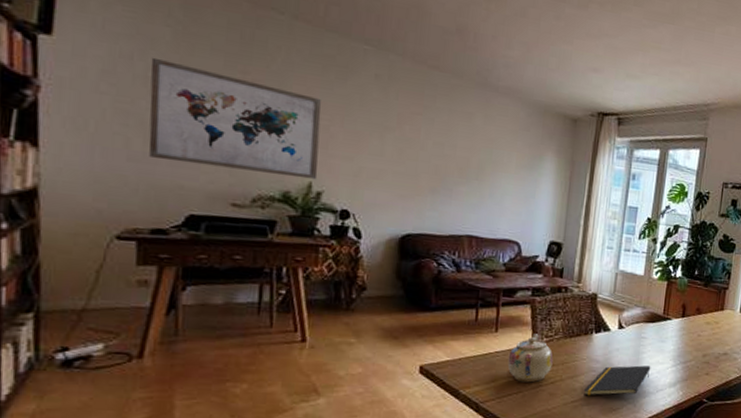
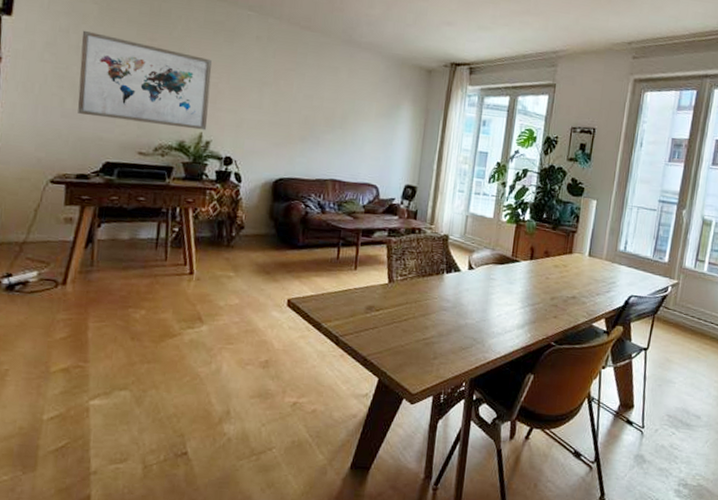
teapot: present [507,334,553,383] -> none [365,272,407,319]
notepad: present [583,365,651,396] -> none [434,306,500,335]

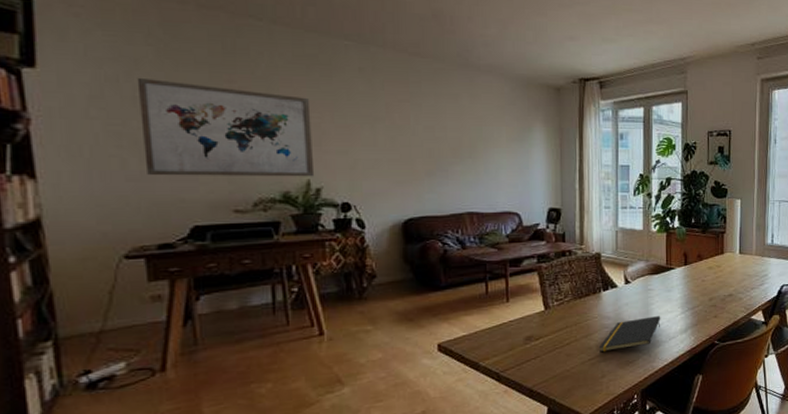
notepad: none [434,306,500,335] -> present [598,316,661,353]

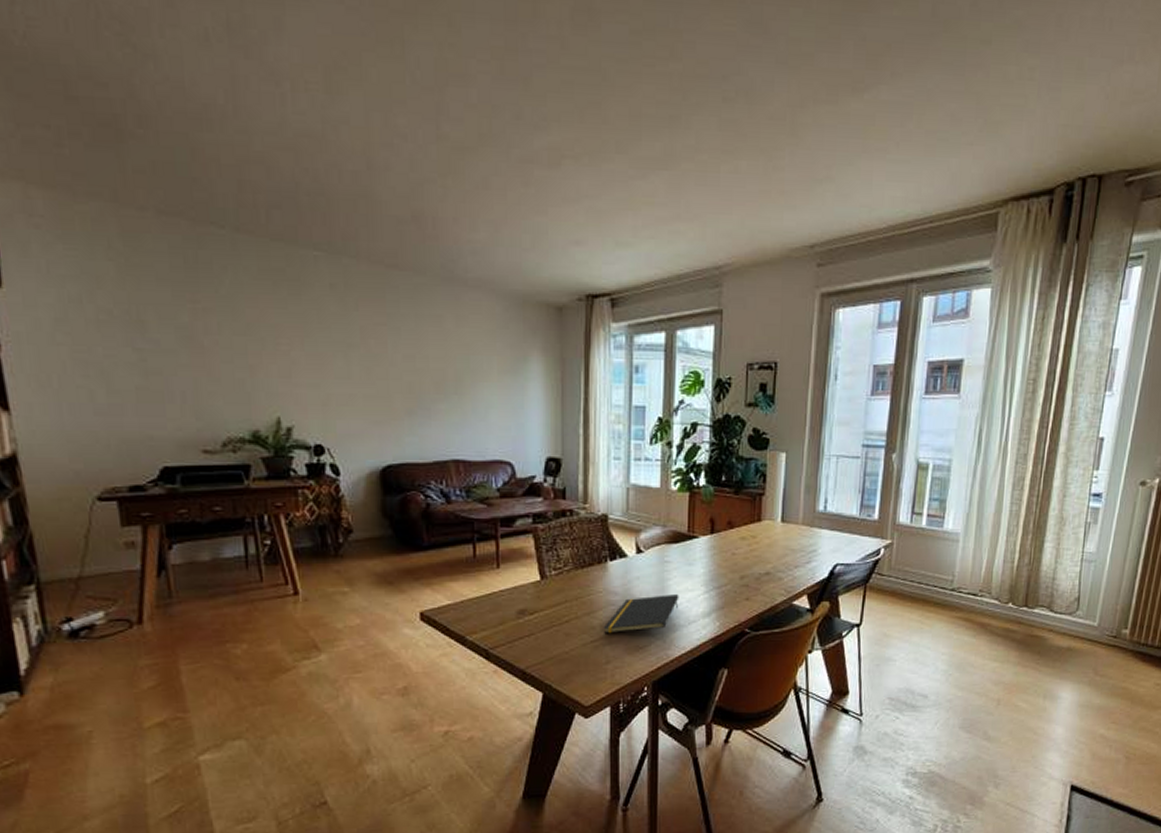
wall art: present [137,77,315,177] -> none [99,297,285,414]

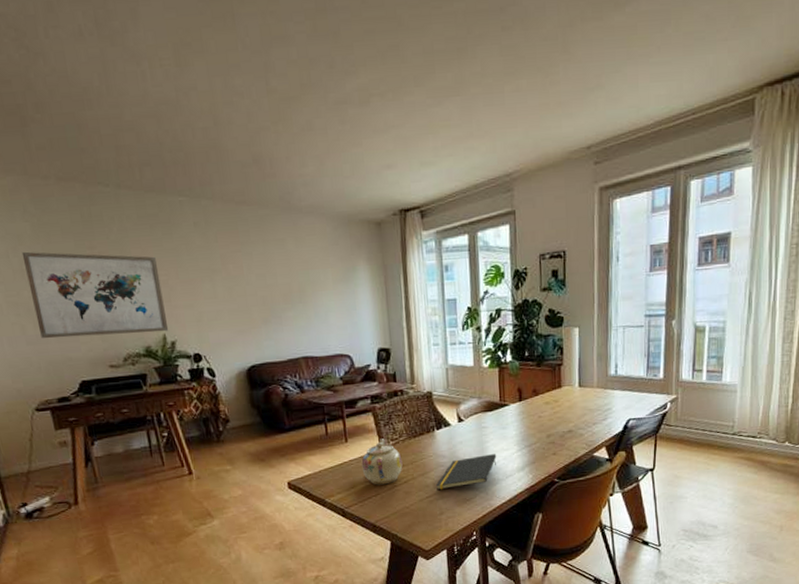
wall art: none [99,297,285,414] -> present [21,251,169,338]
teapot: none [514,567,565,623] -> present [361,438,403,485]

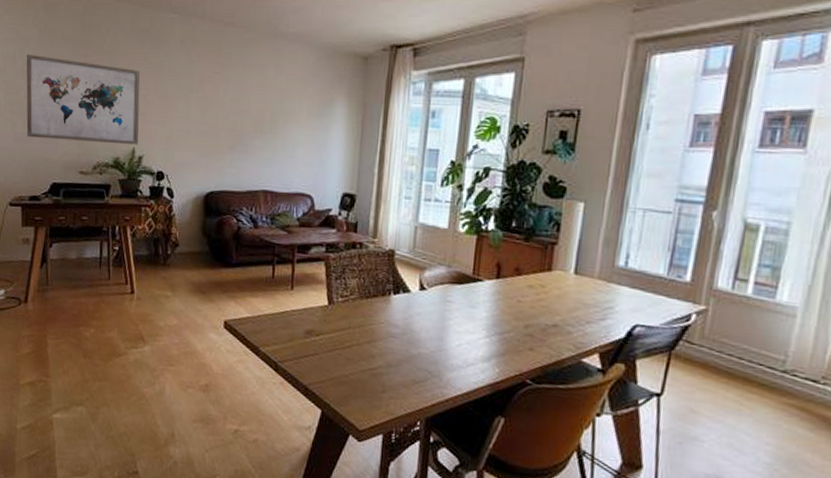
teapot: present [361,438,403,485] -> none [303,293,349,346]
notepad: present [435,454,497,491] -> none [381,332,459,367]

